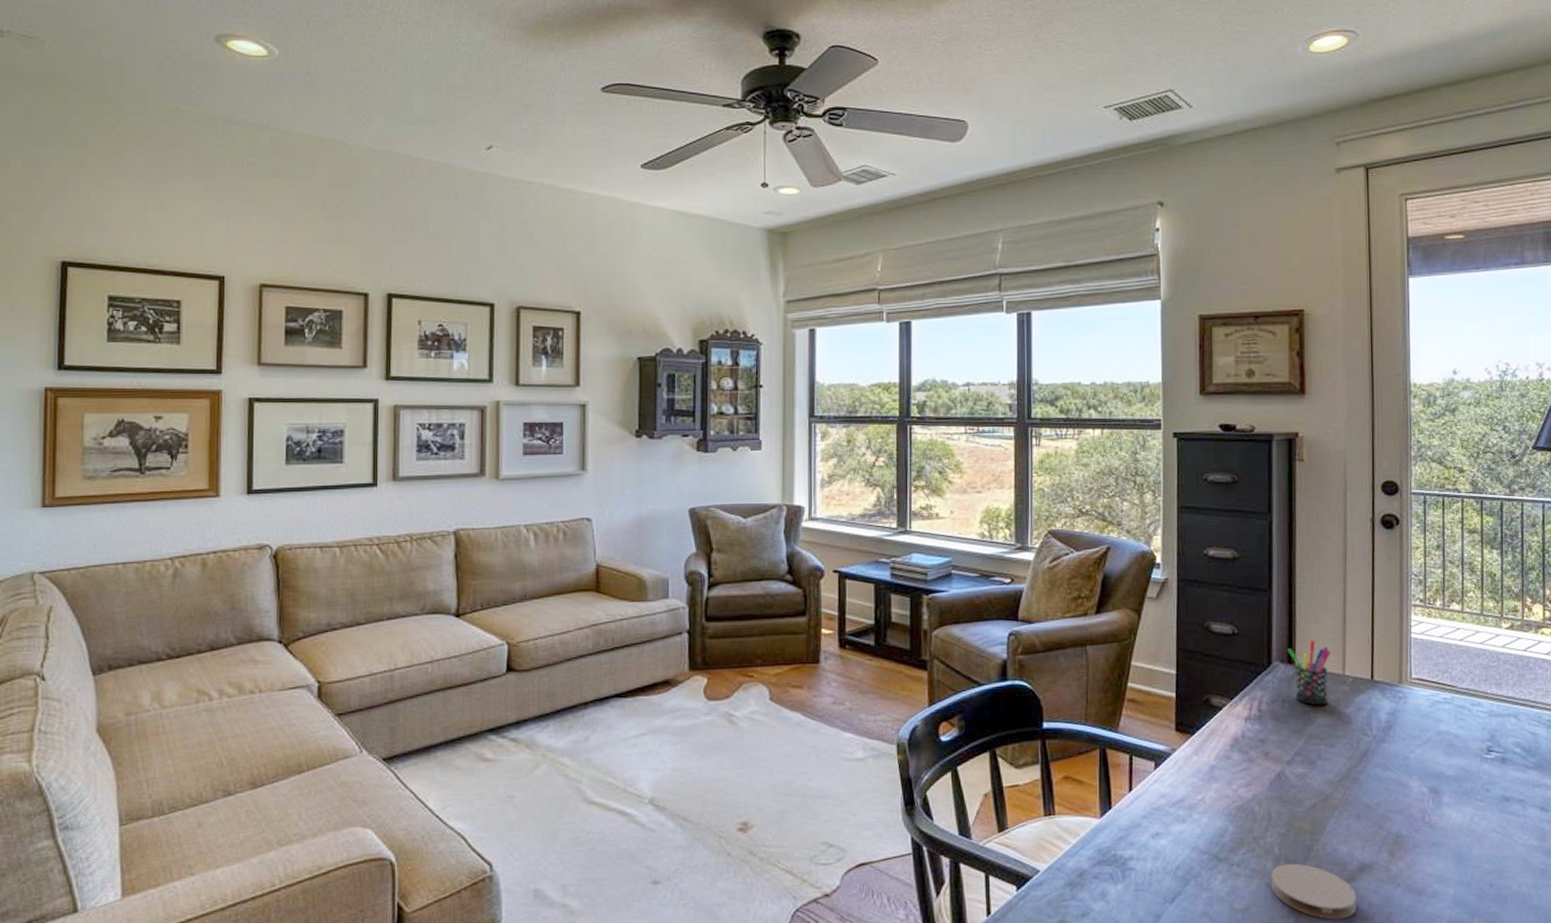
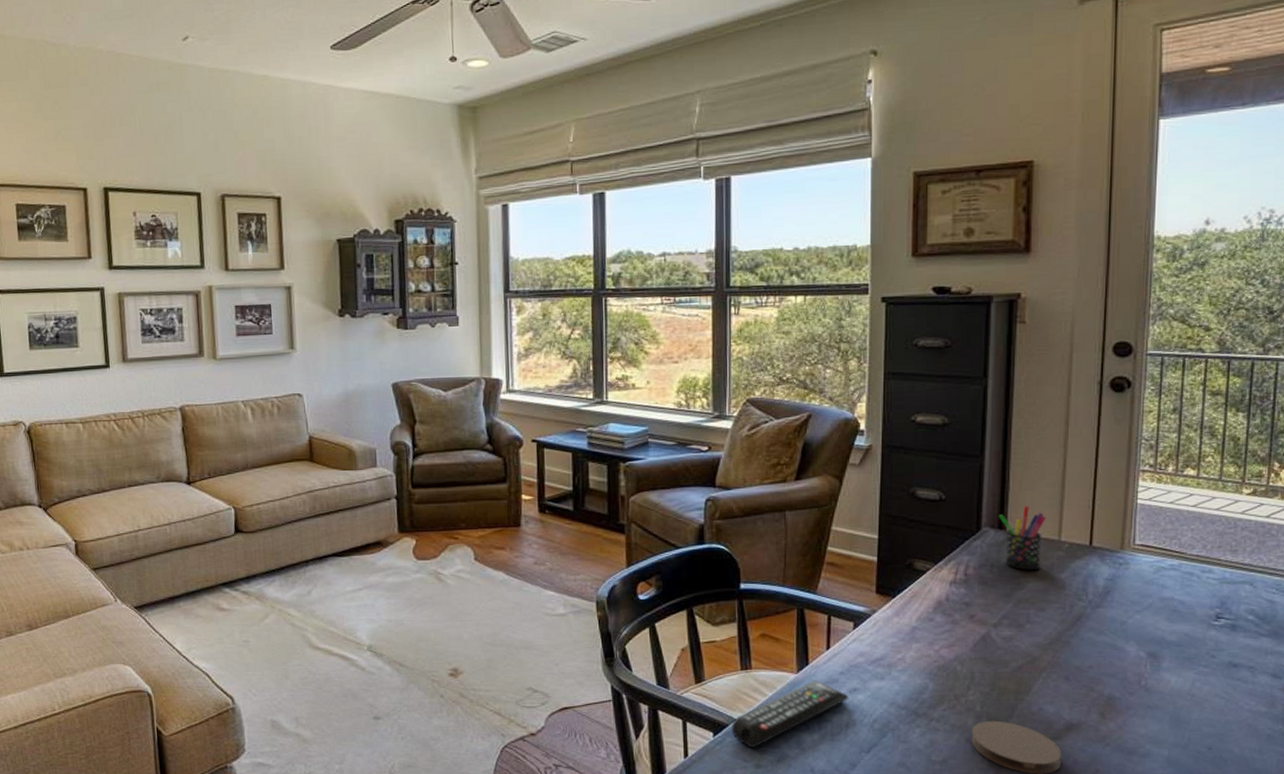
remote control: none [1035,825,1152,901] -> present [731,680,849,747]

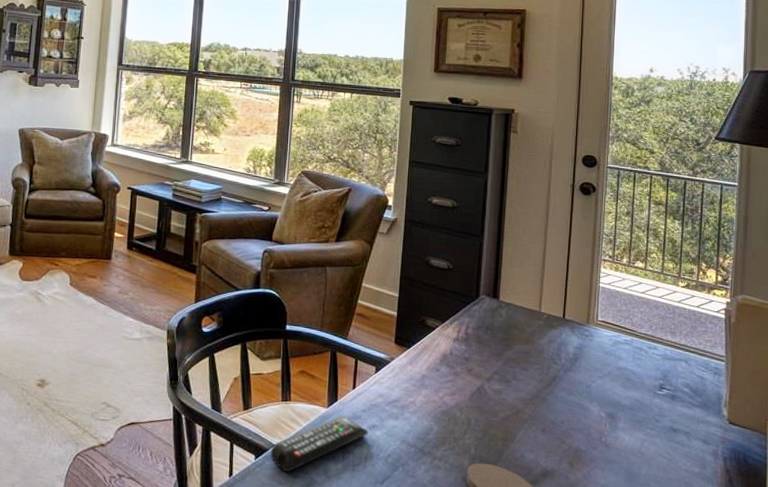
pen holder: present [998,506,1047,571] -> none [492,280,530,335]

